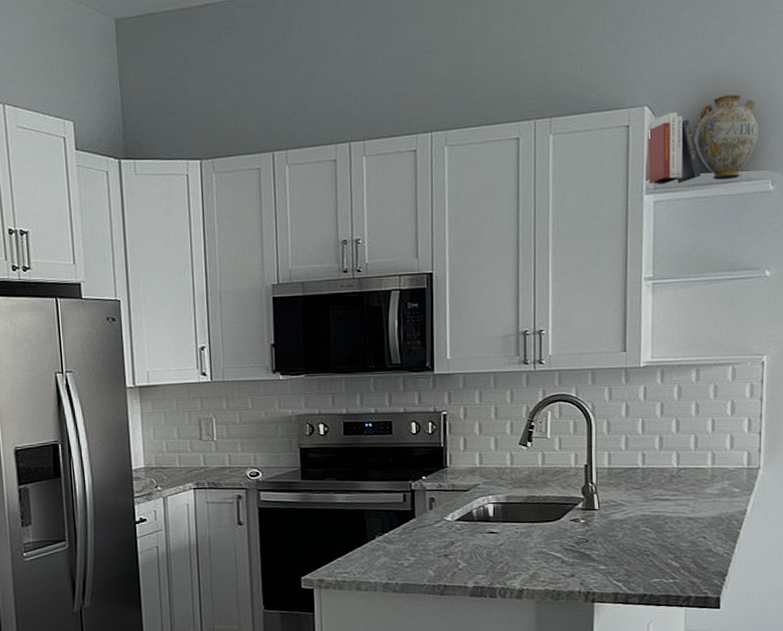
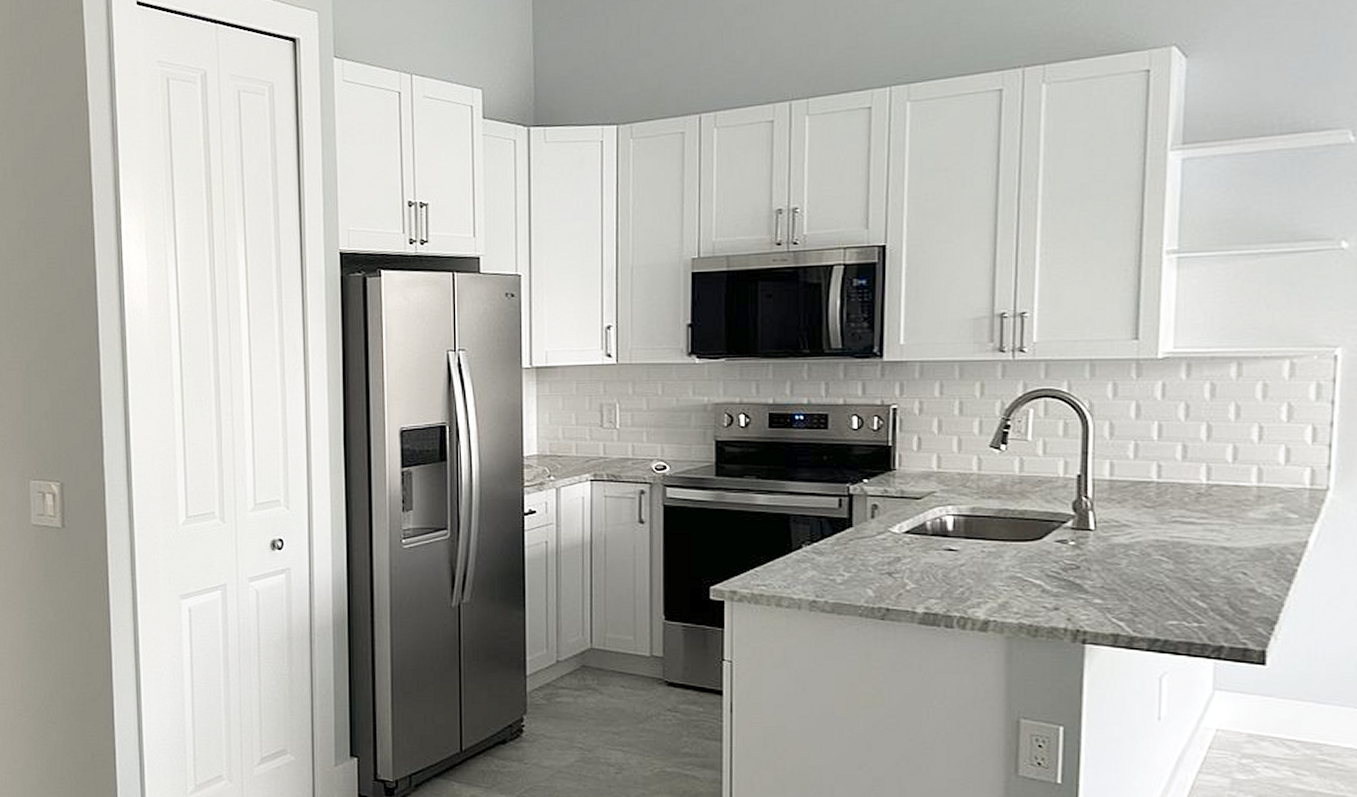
books: present [648,112,700,185] -> none [1175,51,1249,139]
ceramic jug: present [694,93,759,181] -> none [1240,26,1336,132]

